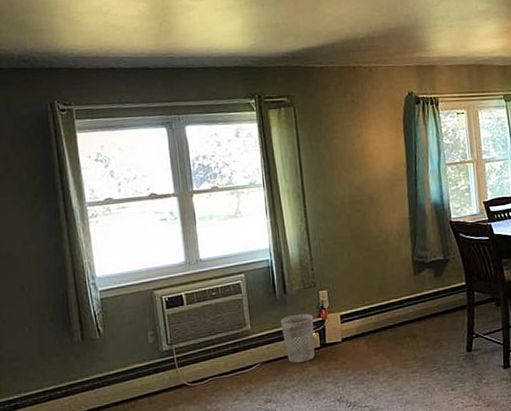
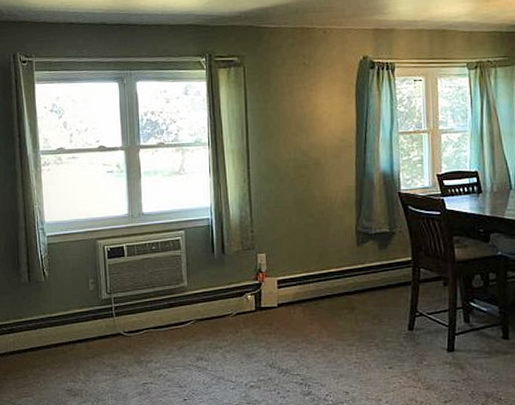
wastebasket: present [280,314,315,363] -> none [217,276,251,324]

